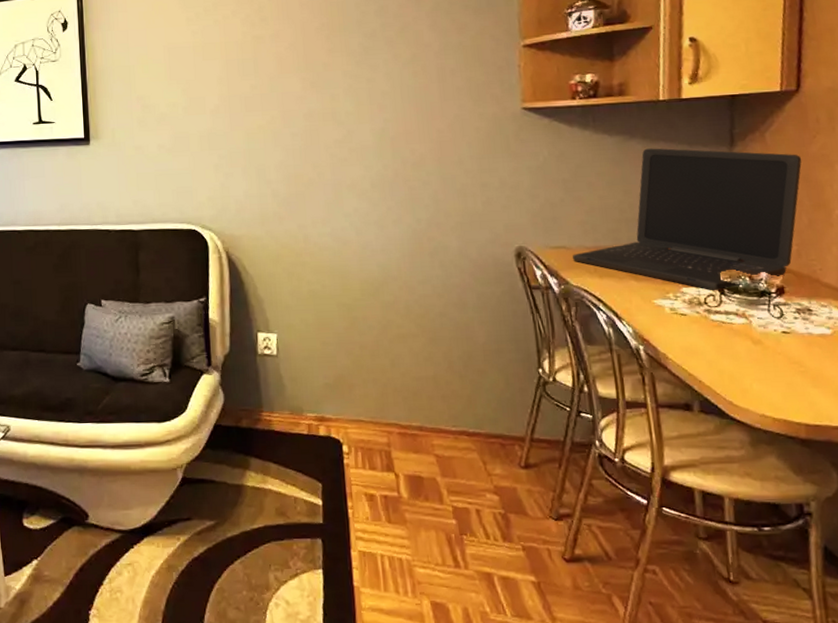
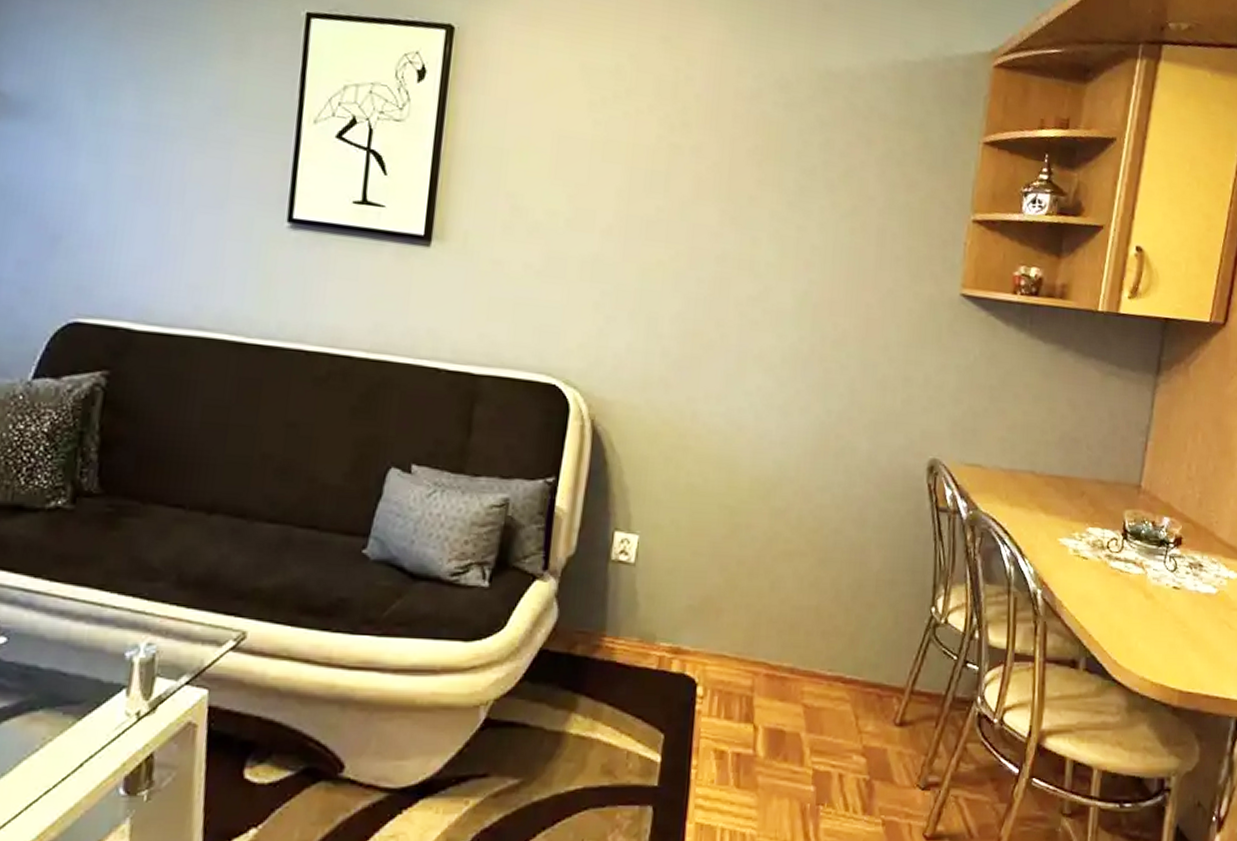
laptop: present [572,148,802,291] -> none [985,363,1217,535]

